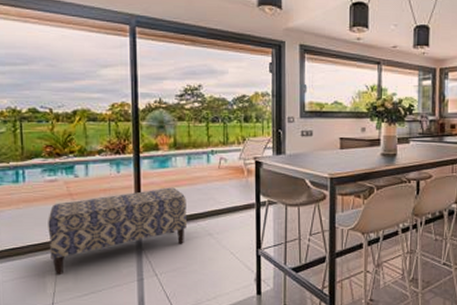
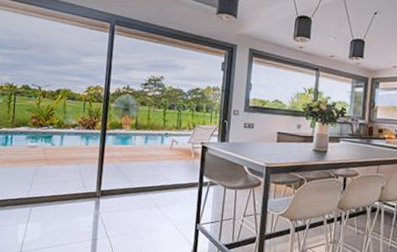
bench: present [48,187,187,276] -> none [24,161,141,228]

